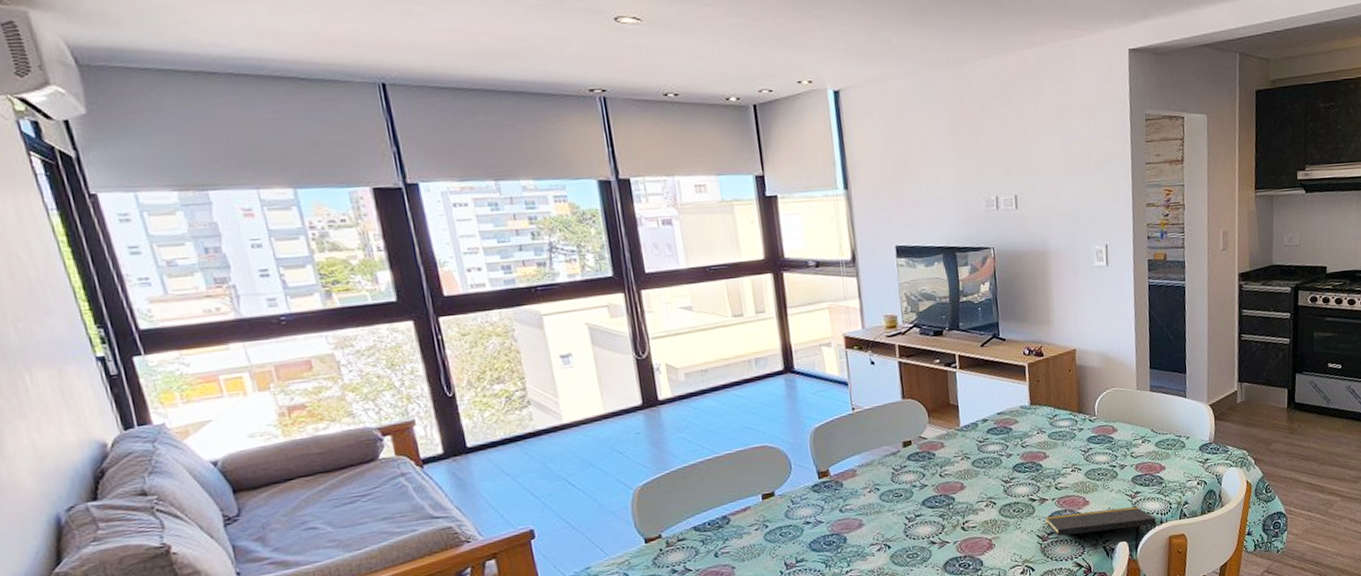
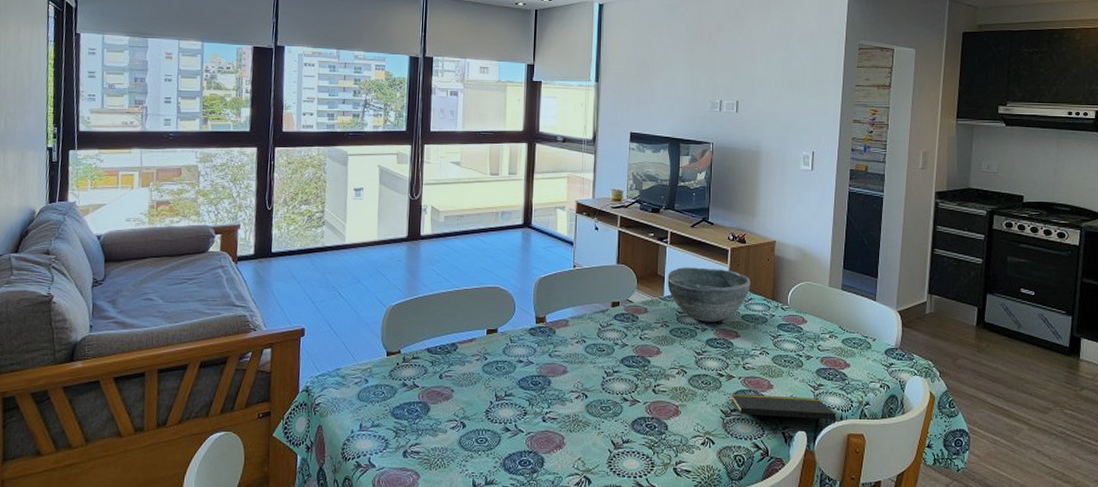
bowl: none [961,387,1054,448] -> present [667,267,751,322]

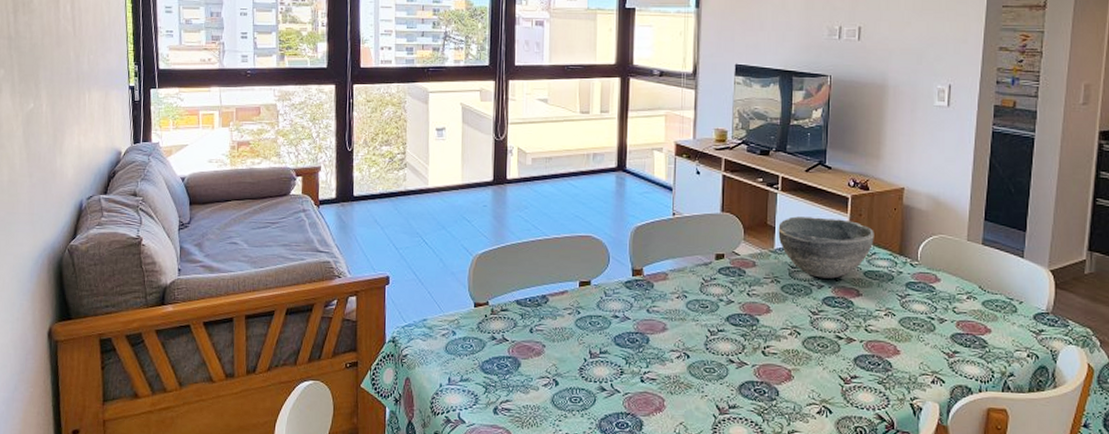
notepad: present [731,393,837,422] -> none [851,358,976,394]

